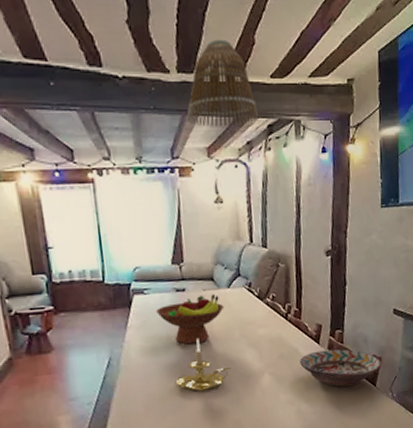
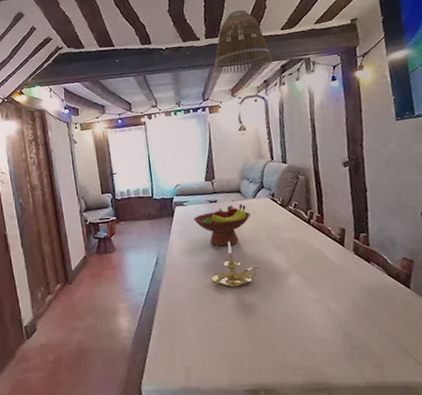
decorative bowl: present [300,349,381,387] -> none [325,251,413,288]

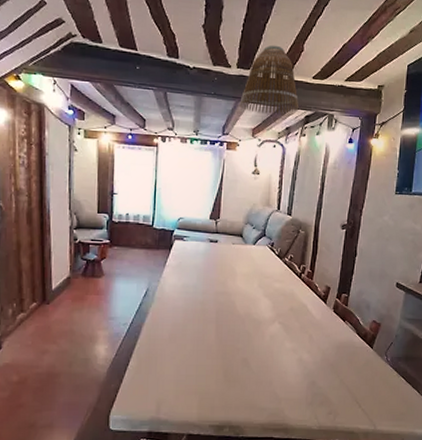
fruit bowl: present [193,204,251,247] -> none [191,248,248,288]
candle holder: present [212,242,260,288] -> none [199,284,247,329]

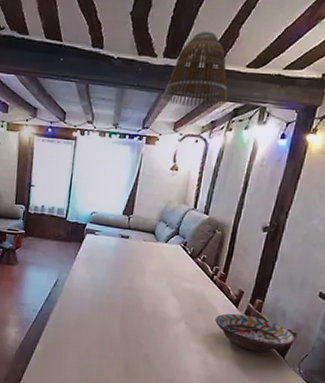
decorative bowl: none [307,309,380,344] -> present [215,313,295,352]

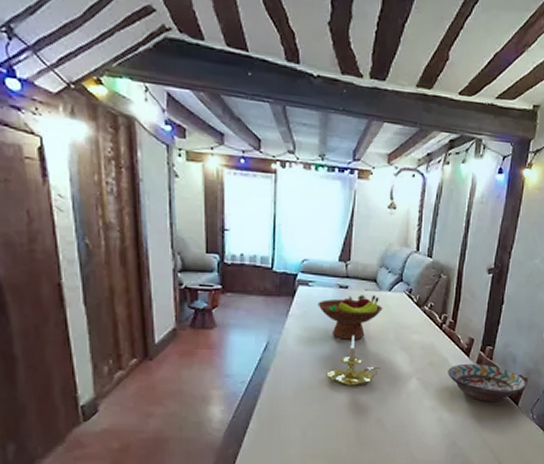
fruit bowl: none [101,245,159,284] -> present [318,295,383,340]
candle holder: none [105,279,153,324] -> present [327,335,382,387]
lamp shade: present [163,31,228,107] -> none [373,50,443,137]

